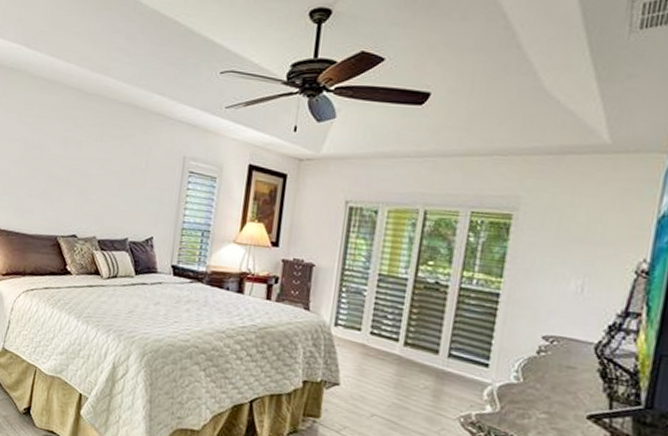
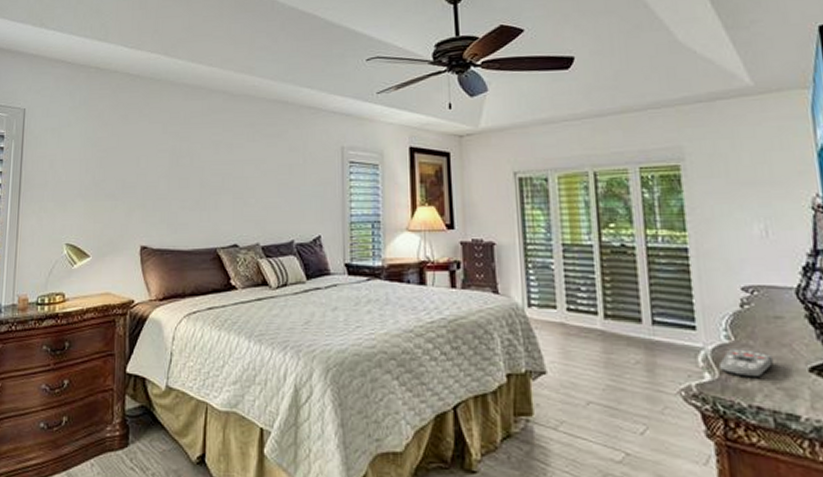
remote control: none [502,388,557,417] -> present [720,349,774,378]

